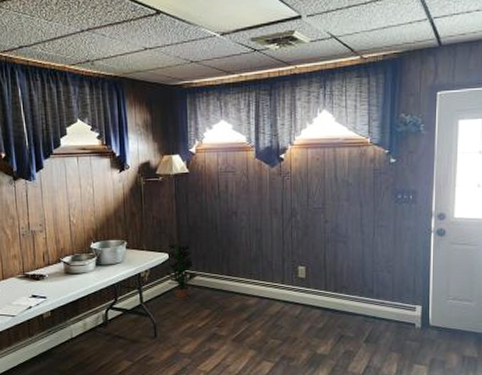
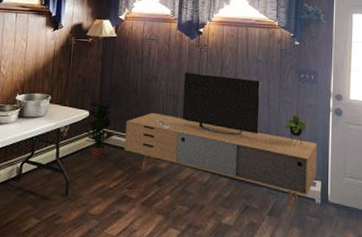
media console: none [208,203,417,337] -> present [125,71,318,212]

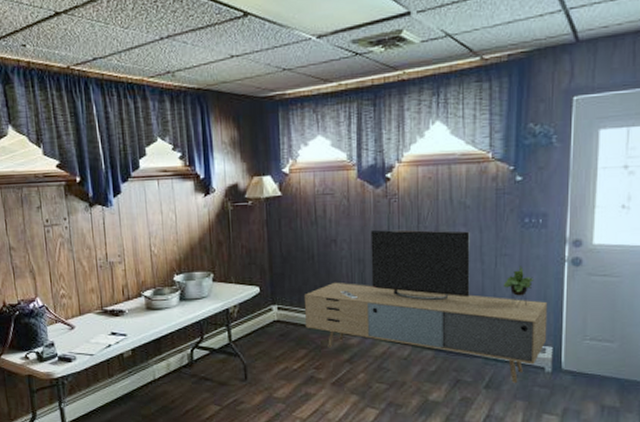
potted plant: present [83,102,115,160] -> none [255,275,293,340]

